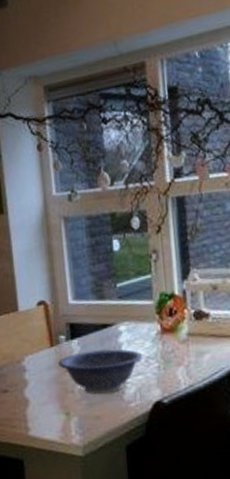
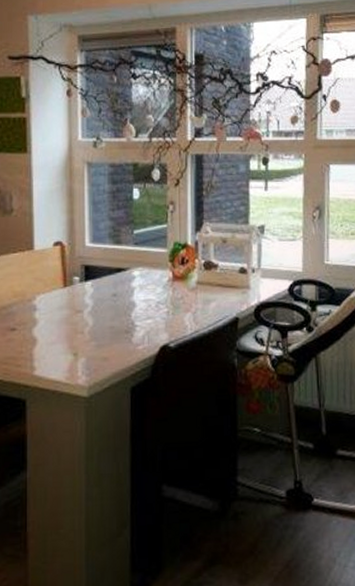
decorative bowl: present [57,348,143,395] -> none [69,292,154,337]

